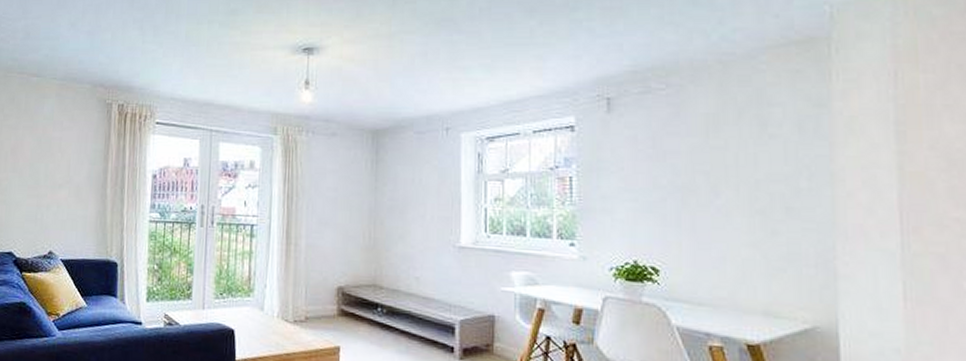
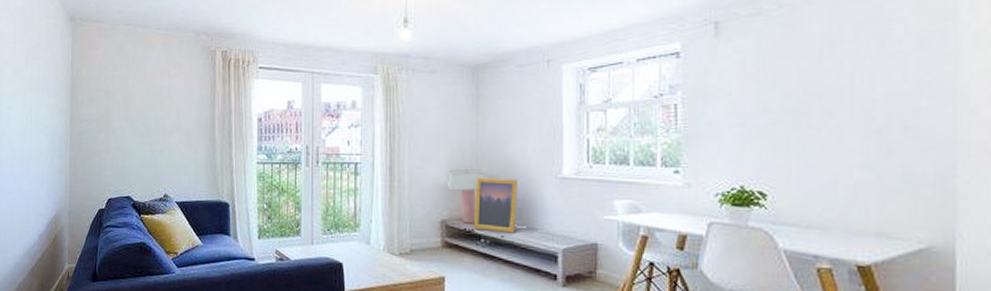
table lamp: none [343,234,386,292] -> present [446,169,488,224]
picture frame: none [370,243,415,303] -> present [473,177,517,234]

